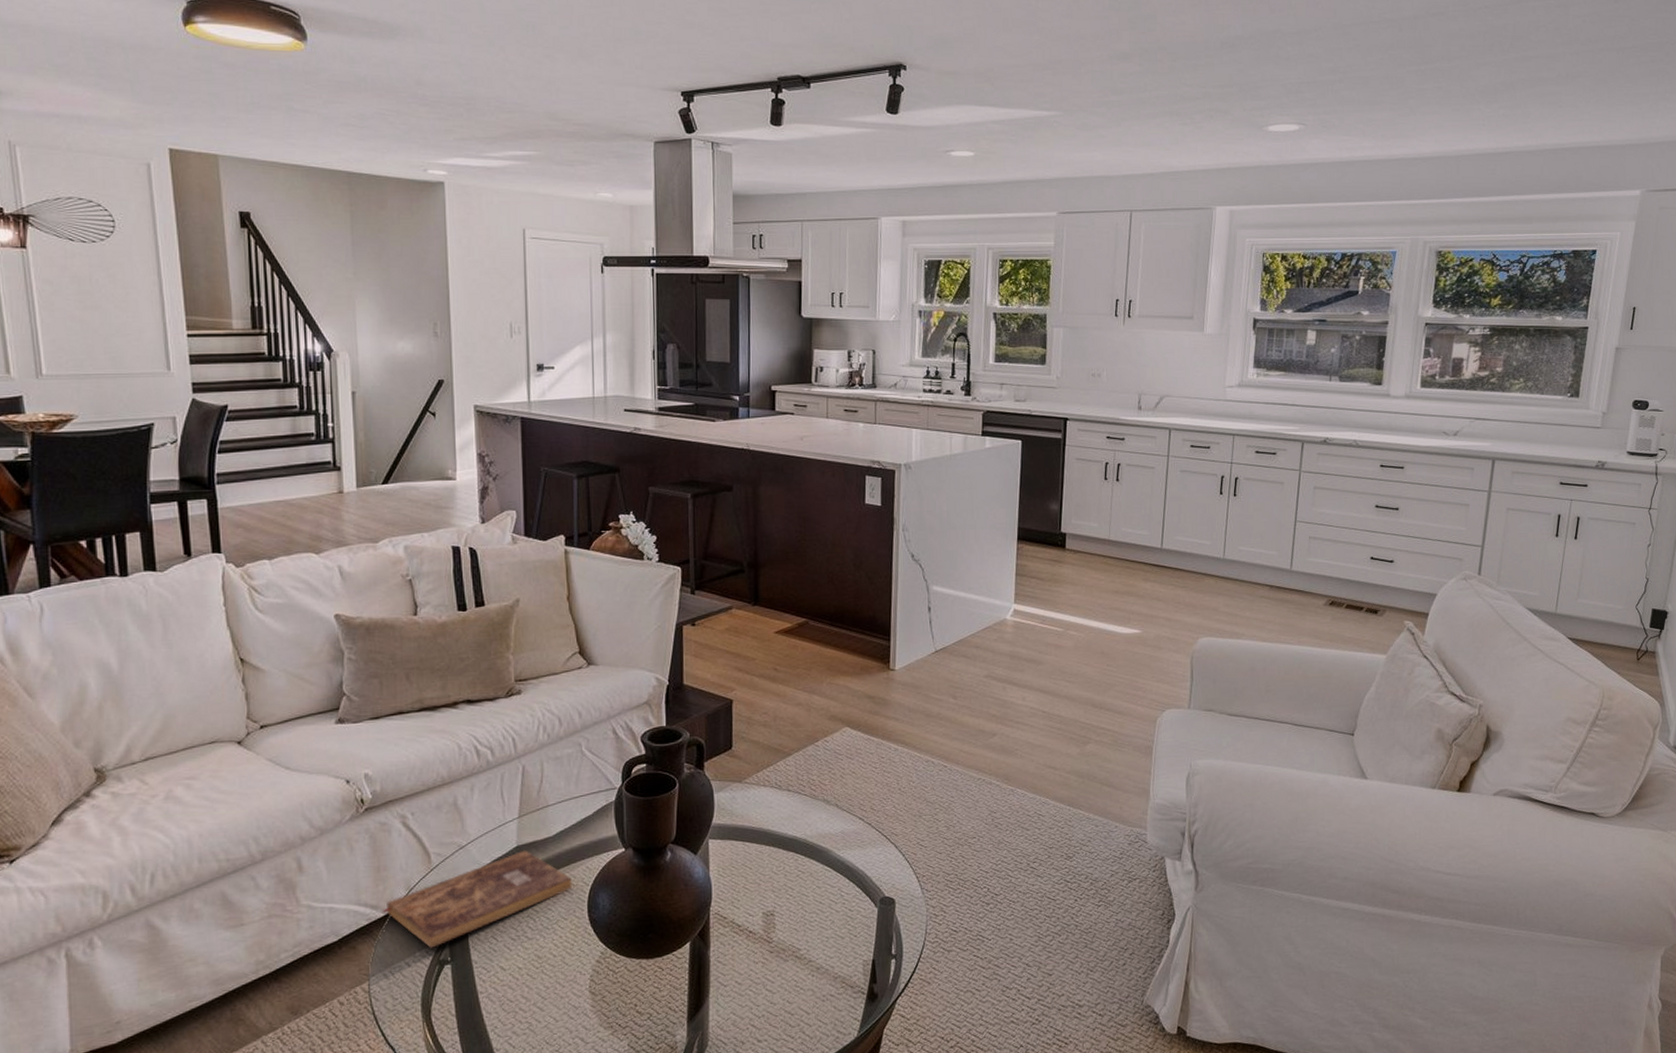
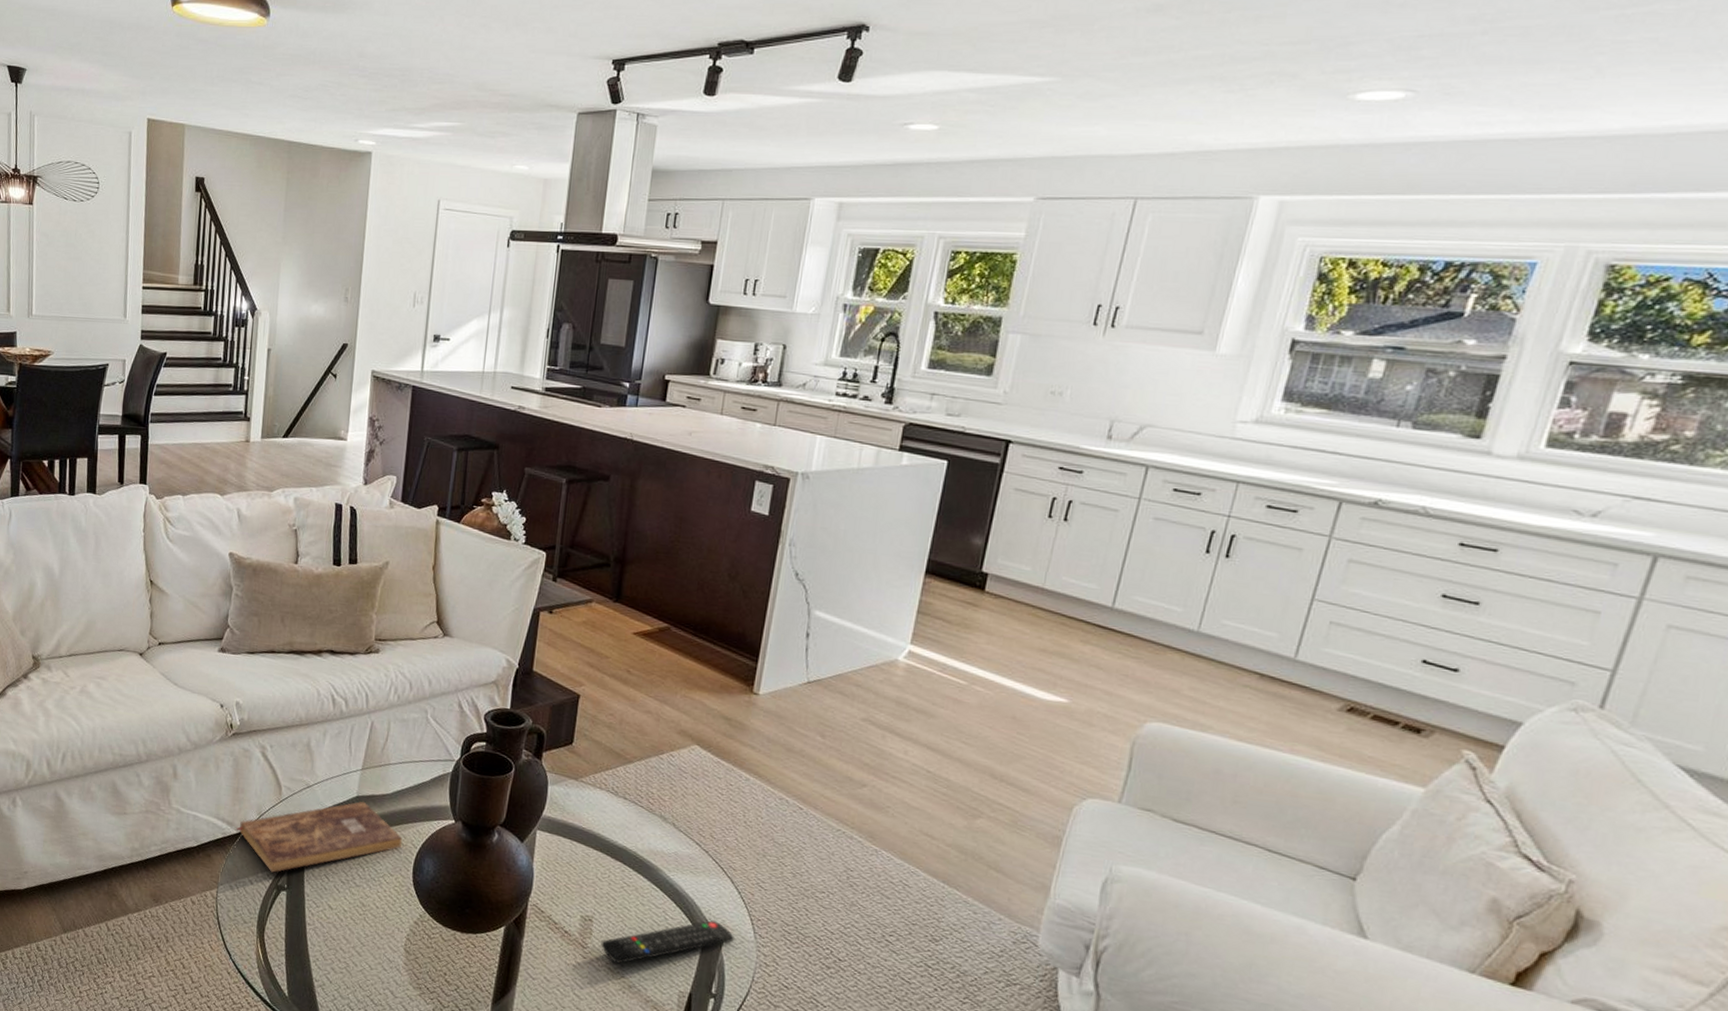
remote control: none [785,885,905,950] -> present [601,919,734,964]

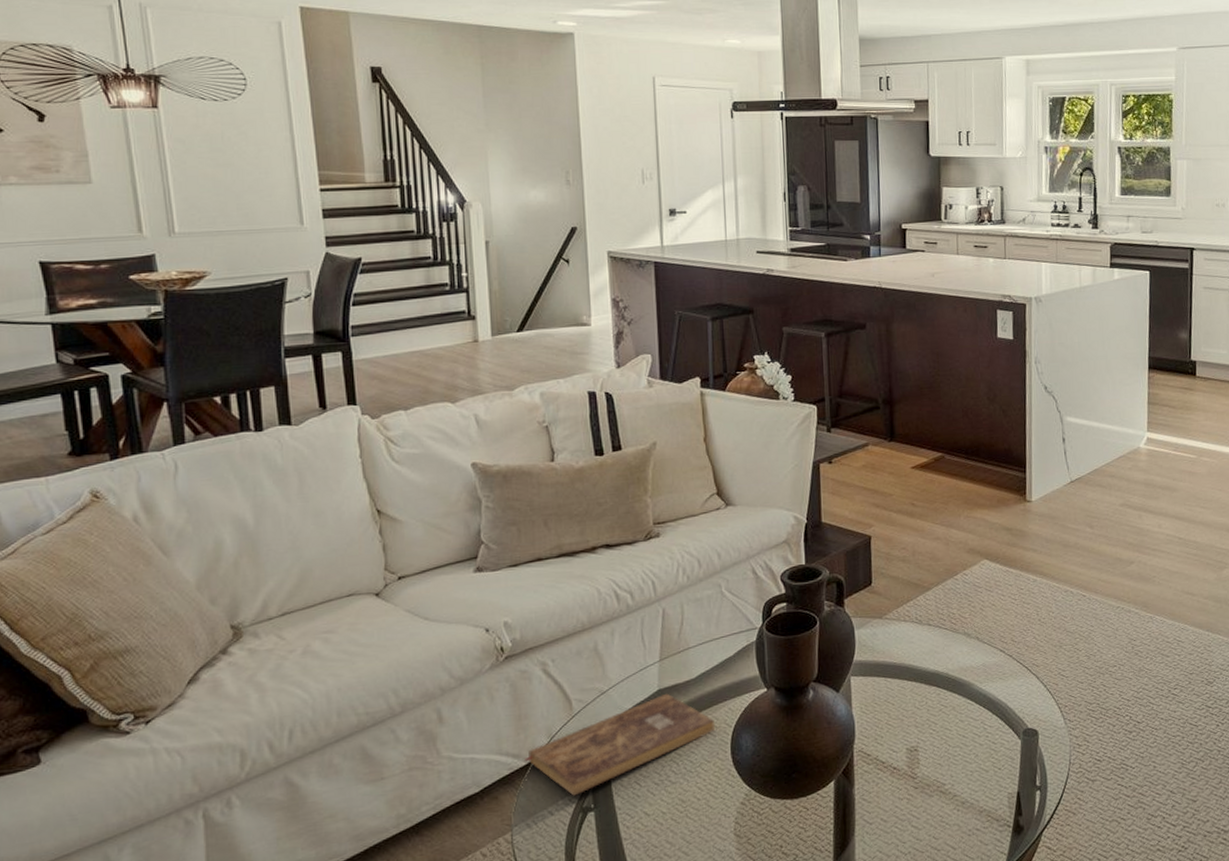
remote control: present [601,919,734,964] -> none [929,717,1048,785]

